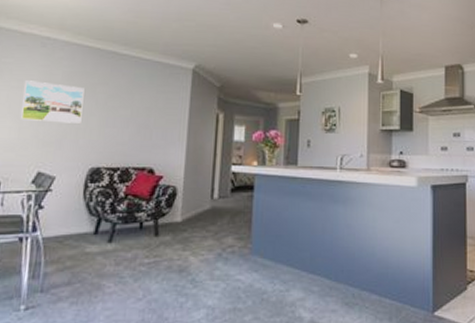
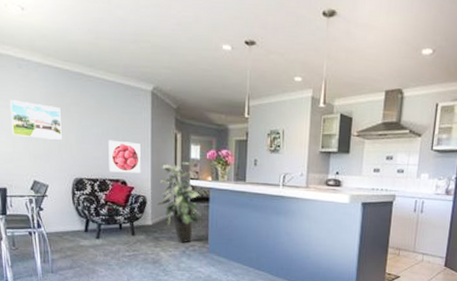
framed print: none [134,122,175,160] -> present [108,140,141,174]
indoor plant: none [190,145,244,244] -> present [157,162,201,243]

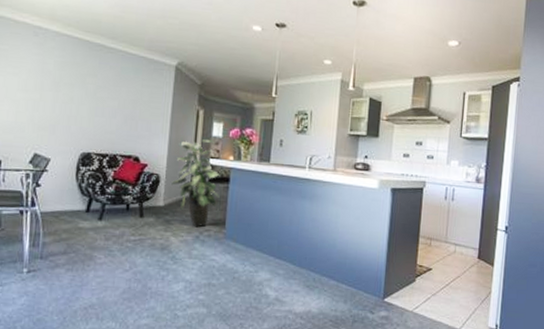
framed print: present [9,100,62,140] -> none [17,67,75,111]
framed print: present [108,140,141,174] -> none [121,113,159,150]

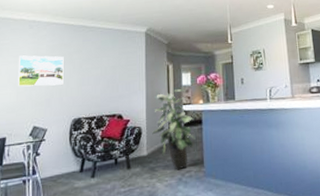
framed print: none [17,67,75,111] -> present [18,55,64,87]

